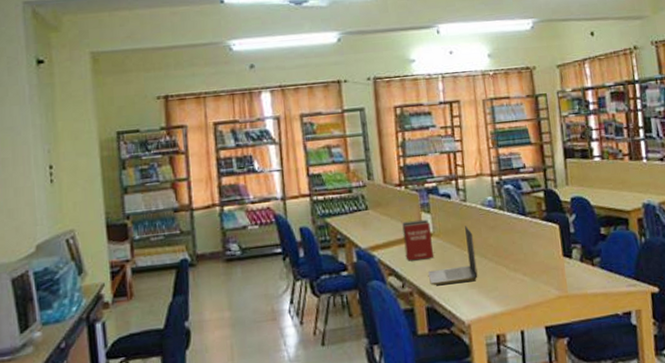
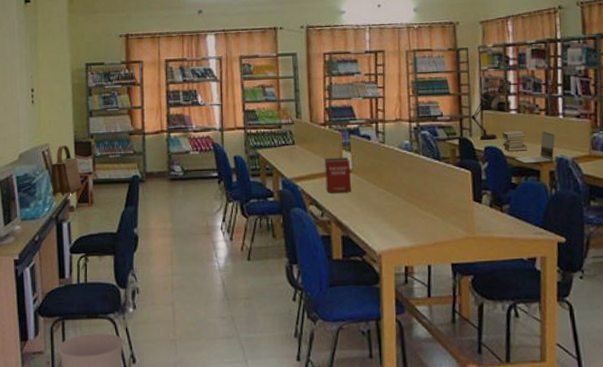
handbag: none [79,229,118,292] -> present [52,144,82,196]
laptop computer: present [427,226,478,286] -> none [345,165,391,218]
desk lamp: none [554,139,584,191] -> present [471,92,501,140]
books: none [588,178,614,201] -> present [502,130,527,152]
laptop: none [602,176,641,213] -> present [515,131,555,164]

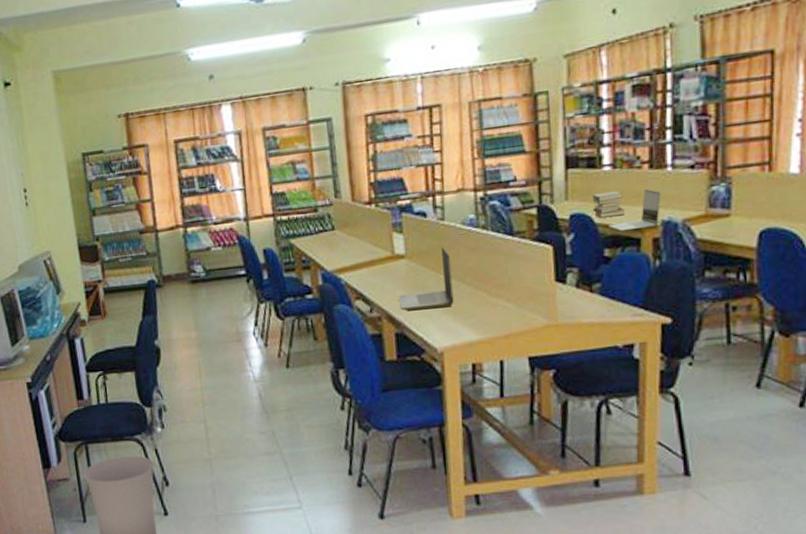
handbag: present [52,144,82,196] -> none [56,251,92,310]
books: present [325,157,352,193] -> none [371,240,406,285]
laptop computer: none [345,165,391,218] -> present [398,247,454,311]
desk lamp: present [471,92,501,140] -> none [552,145,591,207]

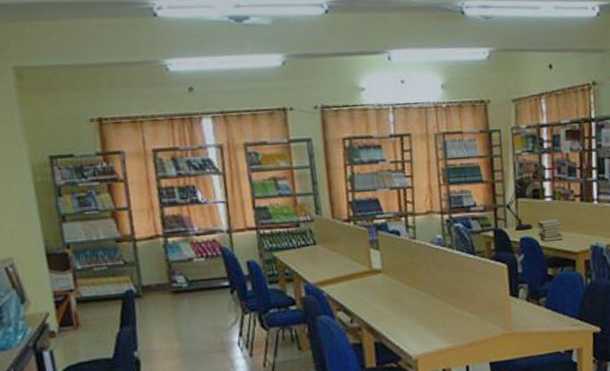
laptop computer: present [398,247,454,311] -> none [376,263,426,322]
desk lamp: none [552,145,591,207] -> present [505,178,535,231]
laptop: present [608,188,662,232] -> none [551,218,590,254]

